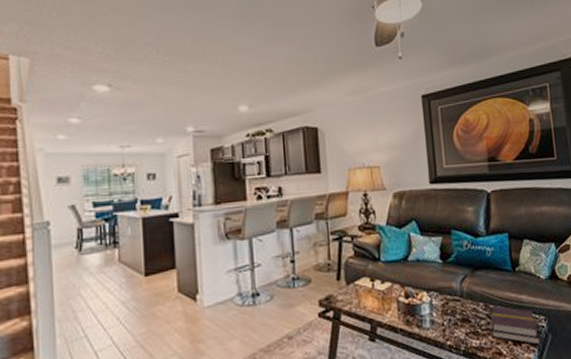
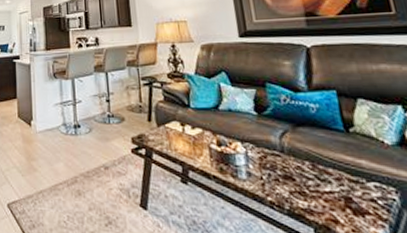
book: present [491,305,542,345] -> none [320,166,394,221]

